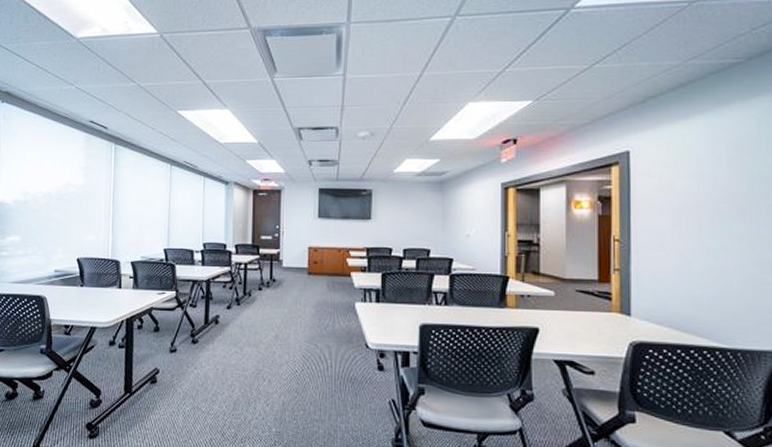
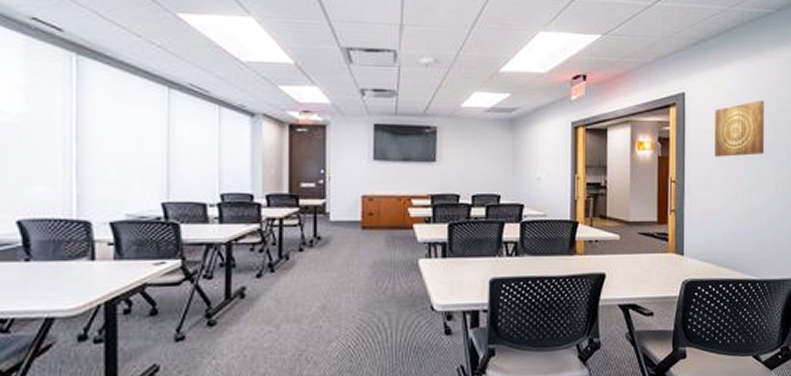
wall art: none [667,156,735,216] -> present [715,101,765,157]

